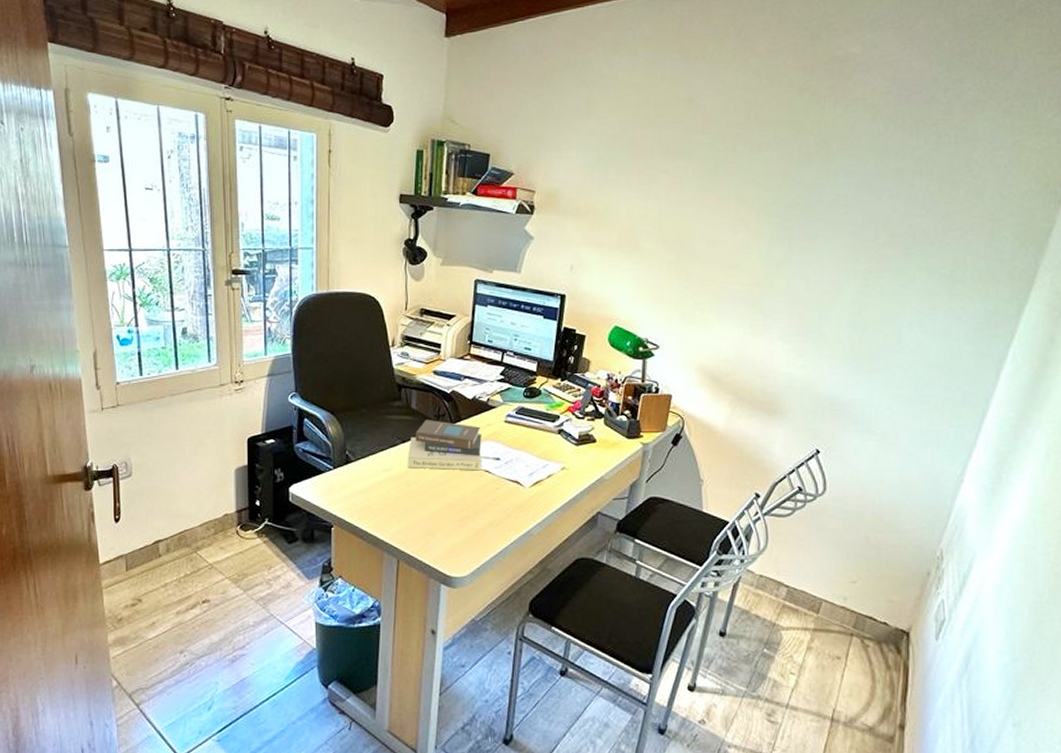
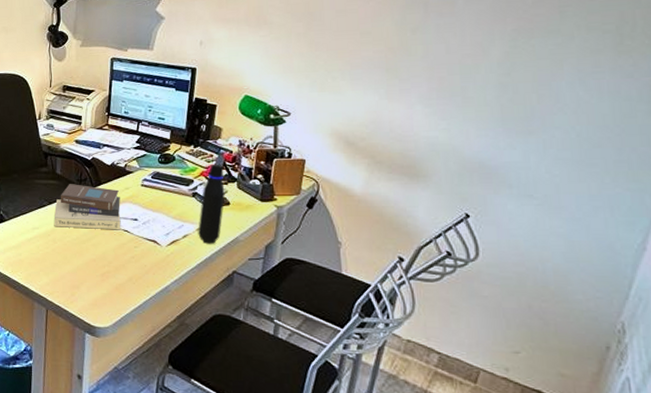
water bottle: none [563,398,592,484] -> present [198,164,225,244]

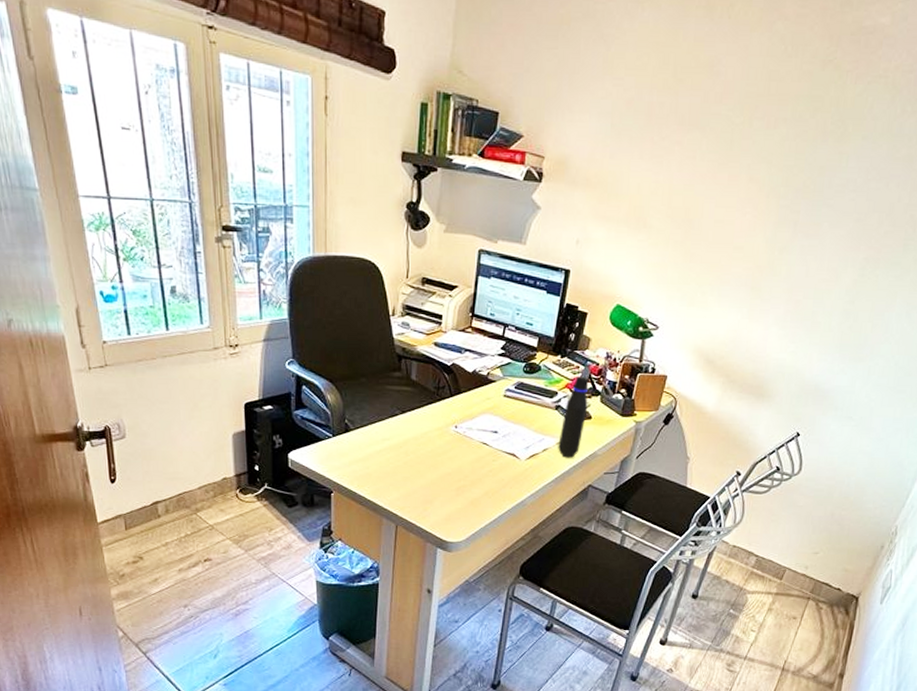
books: present [54,184,121,230] -> none [406,391,481,443]

